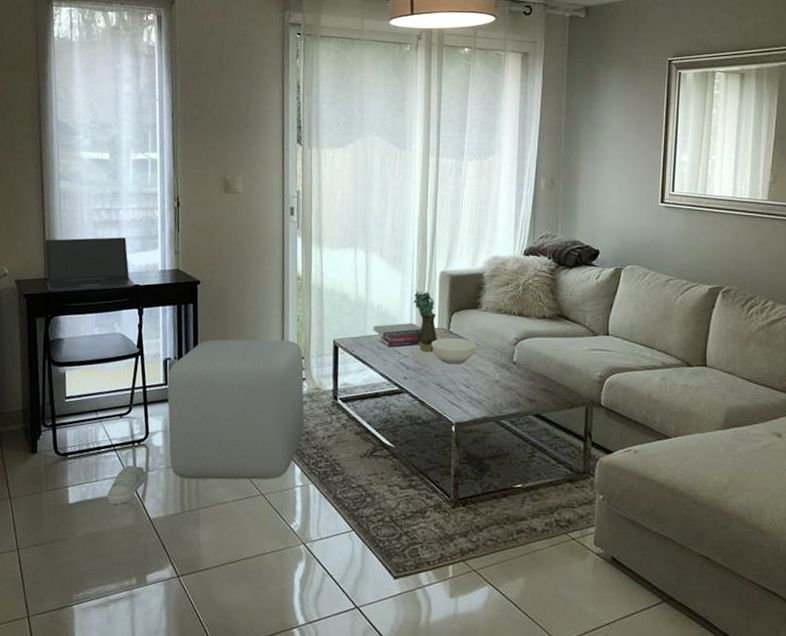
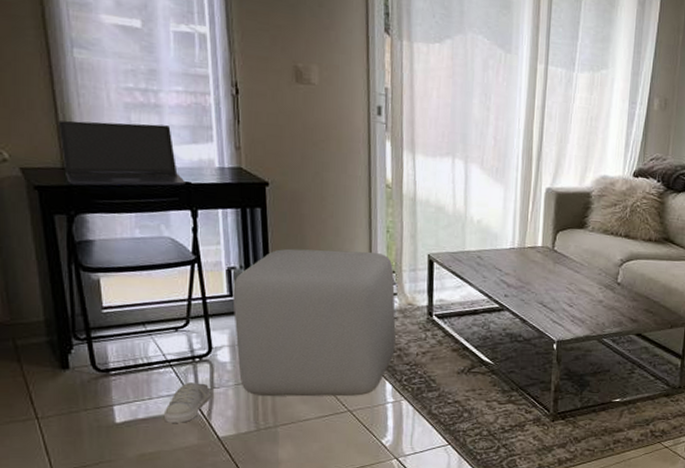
books: present [373,322,421,347] -> none [472,239,524,264]
vase: present [414,289,438,351] -> none [517,205,542,270]
bowl: present [431,338,477,365] -> none [534,257,581,284]

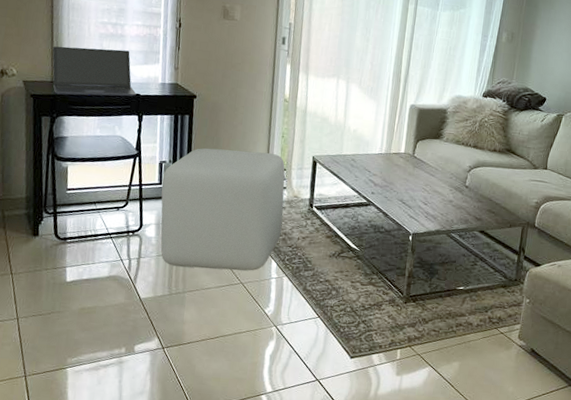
shoe: present [164,382,210,423] -> none [102,252,138,285]

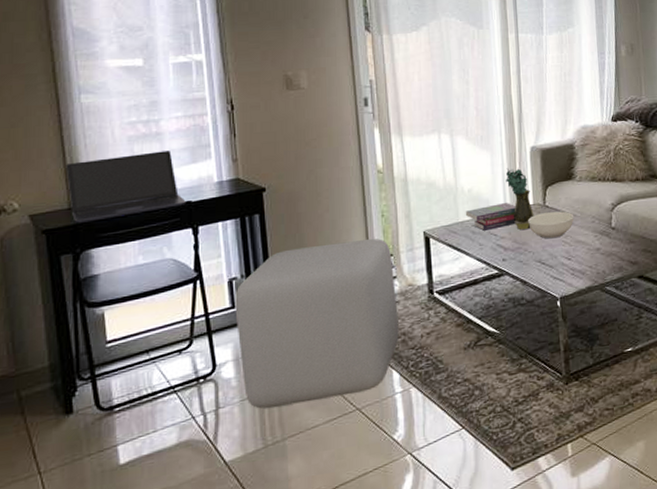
books: none [348,146,390,167] -> present [465,202,516,231]
vase: none [385,118,404,172] -> present [506,167,534,230]
bowl: none [397,161,436,185] -> present [528,211,574,239]

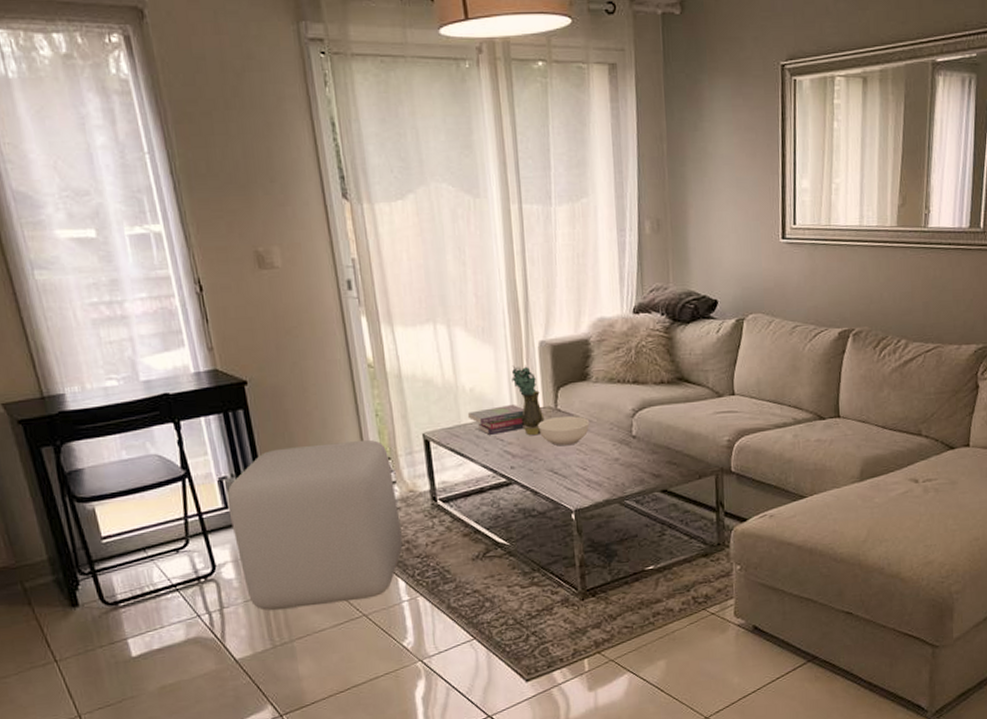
laptop: present [66,150,186,225] -> none [30,336,164,415]

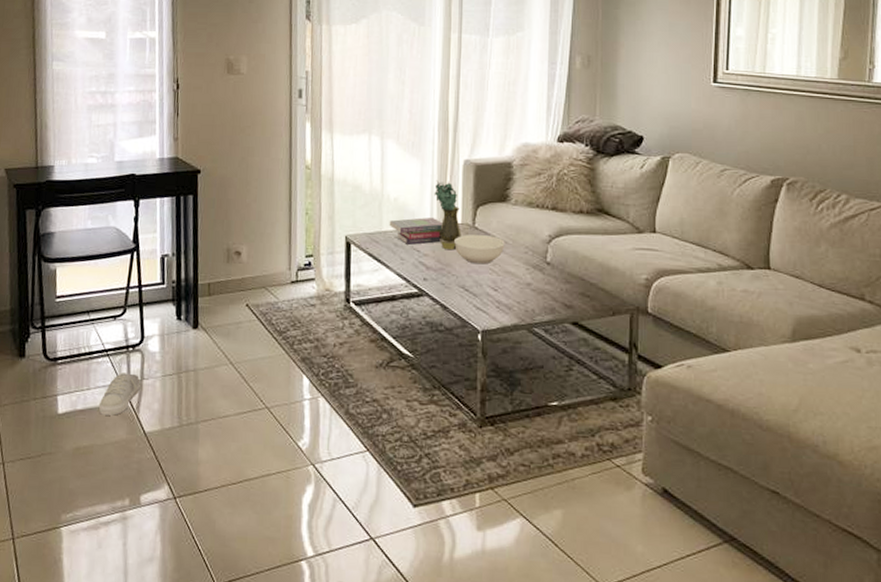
shoe: none [178,604,222,650] -> present [99,373,140,416]
pouf: present [226,439,403,610] -> none [164,234,314,391]

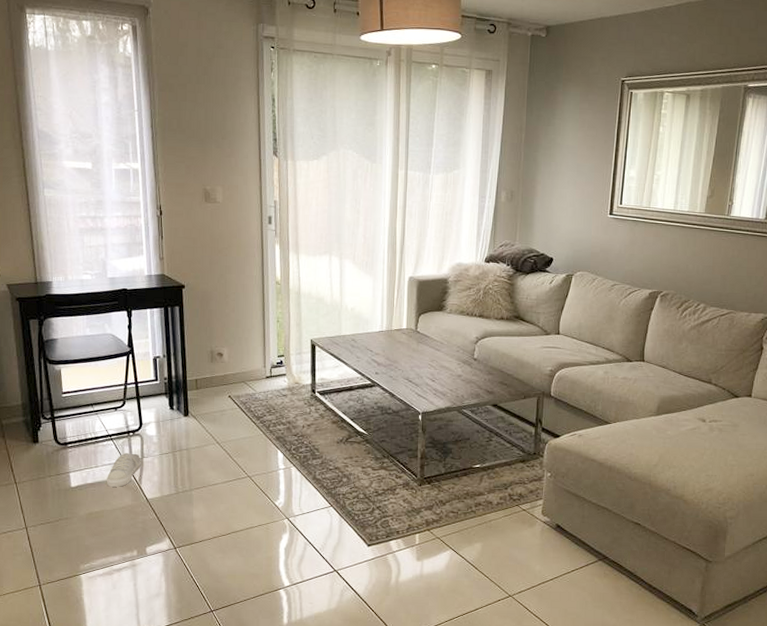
books: present [389,217,443,245] -> none [347,323,391,346]
vase: present [434,180,462,249] -> none [384,293,406,349]
bowl: present [454,235,505,265] -> none [400,337,441,361]

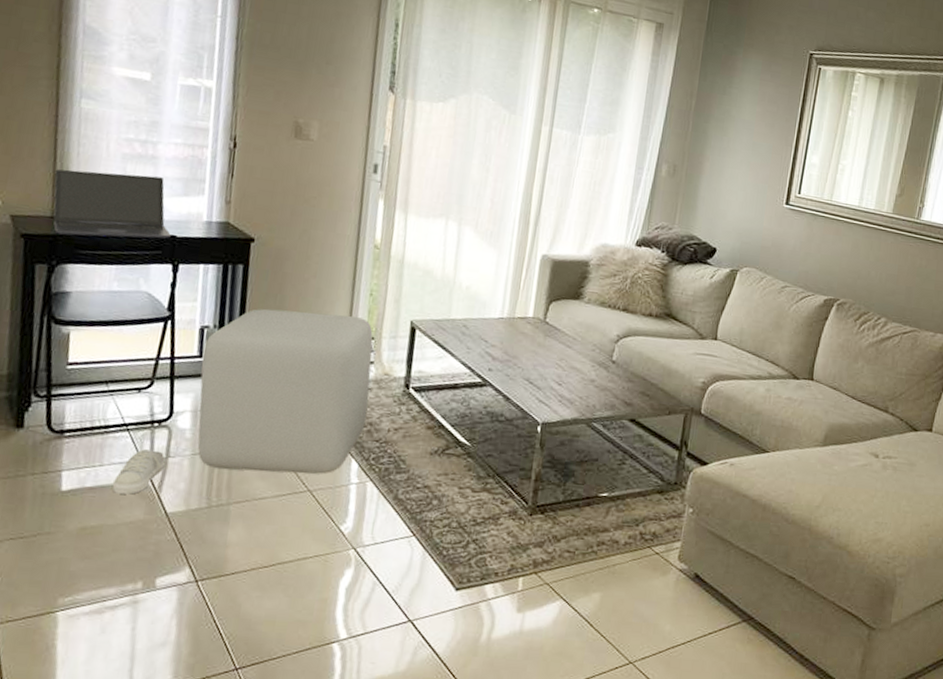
laptop: none [33,244,123,297] -> present [53,169,171,240]
pouf: none [158,339,286,464] -> present [197,308,373,474]

